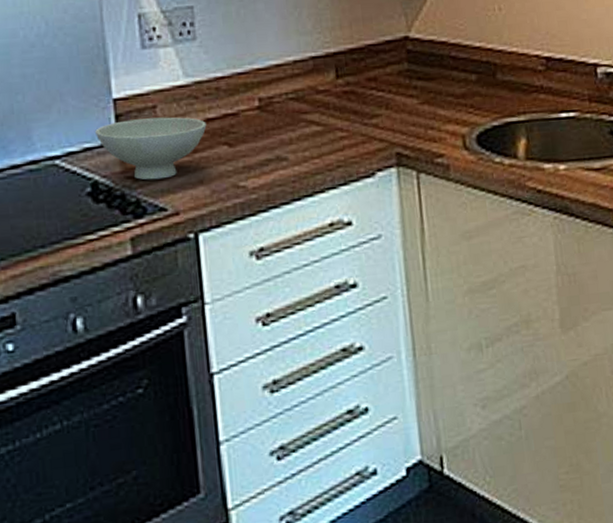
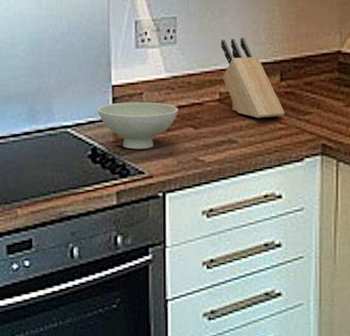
knife block: none [255,26,346,127] -> present [221,37,285,118]

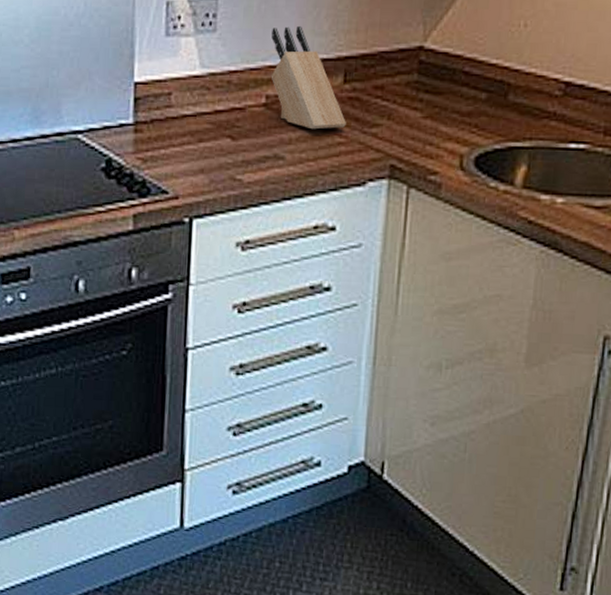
bowl: present [97,102,179,150] -> none [115,104,214,164]

